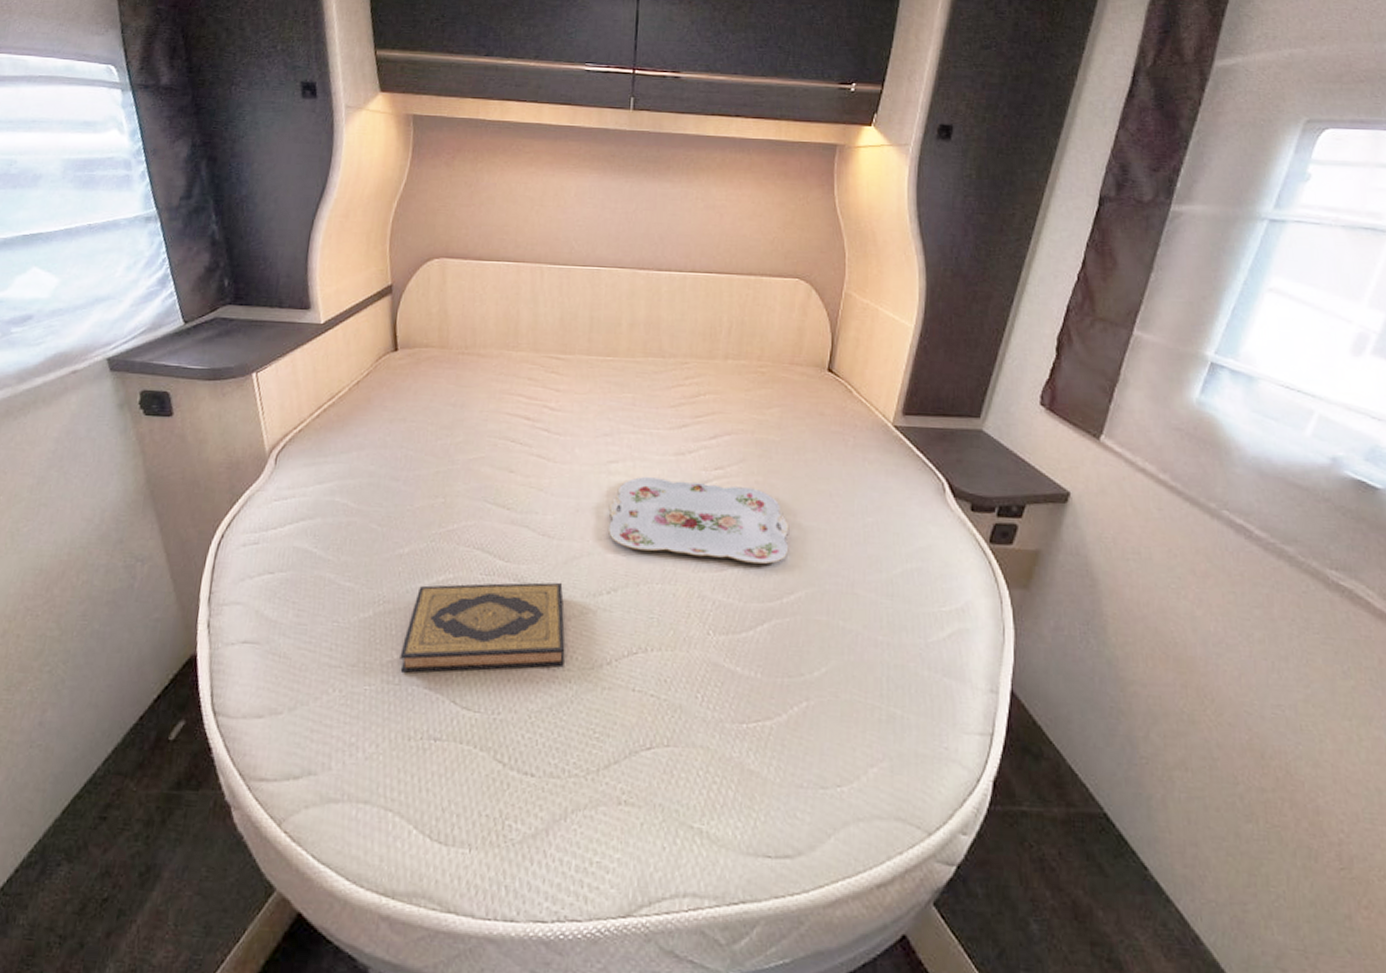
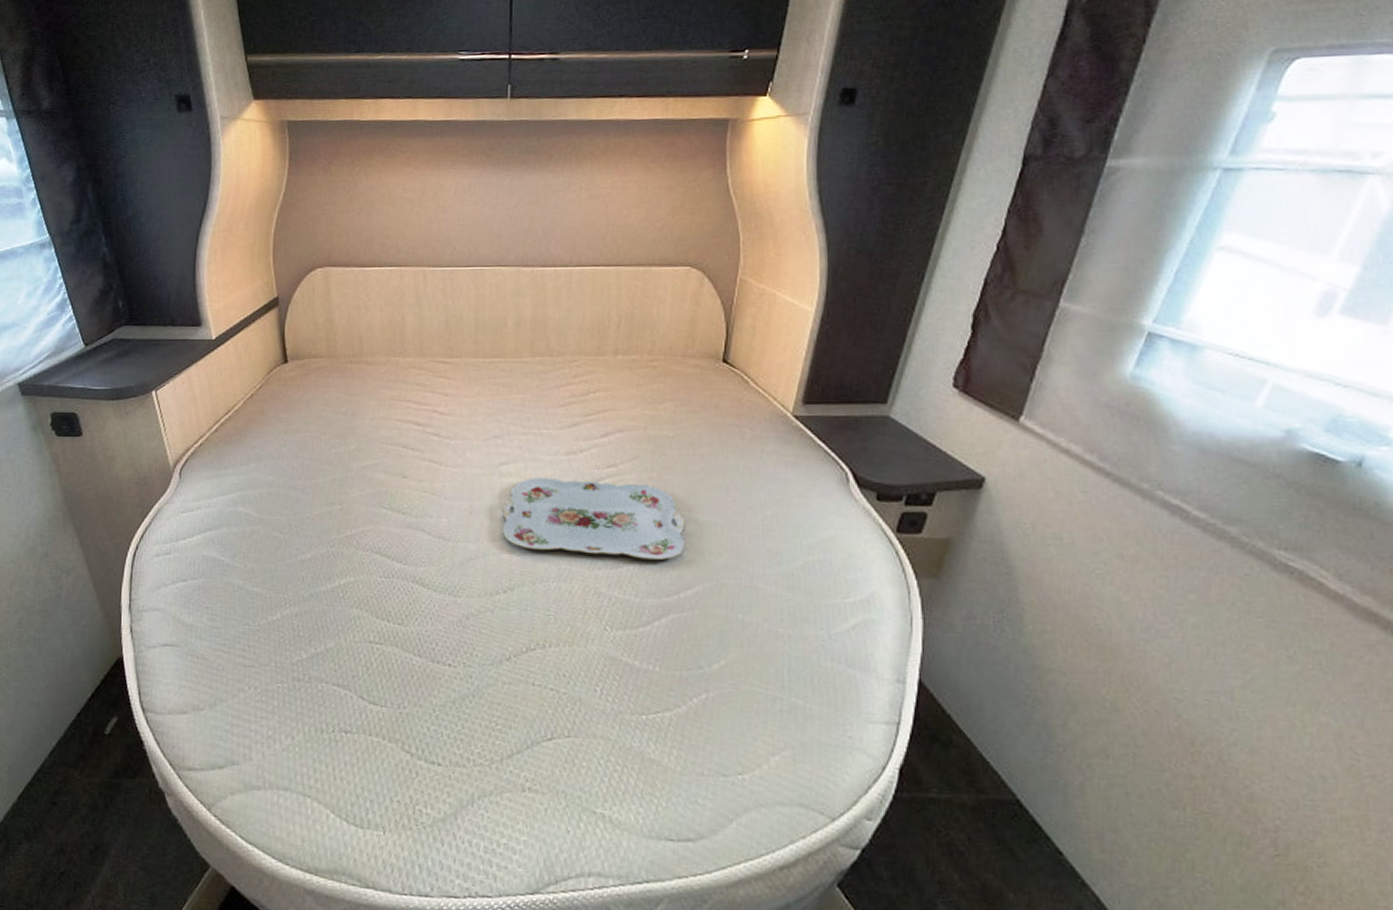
hardback book: present [400,582,566,673] -> none [308,583,465,671]

